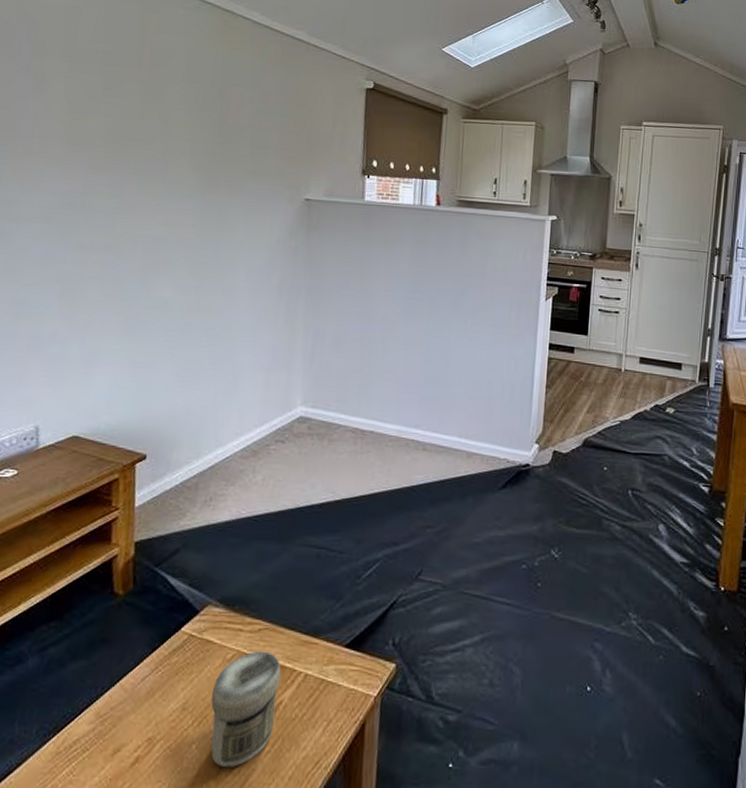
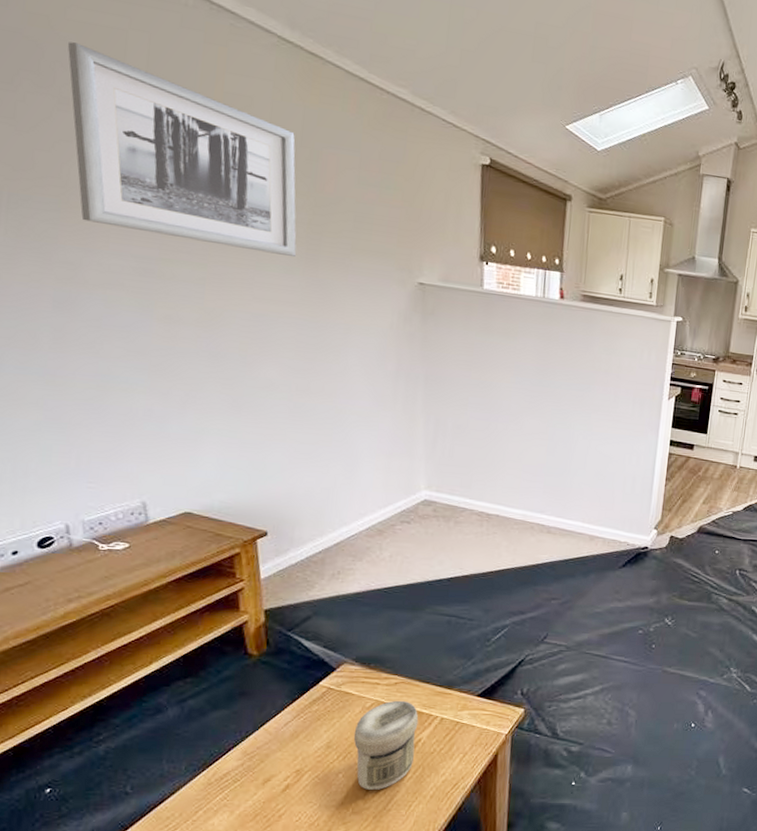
wall art: none [23,21,207,184] -> present [67,42,297,258]

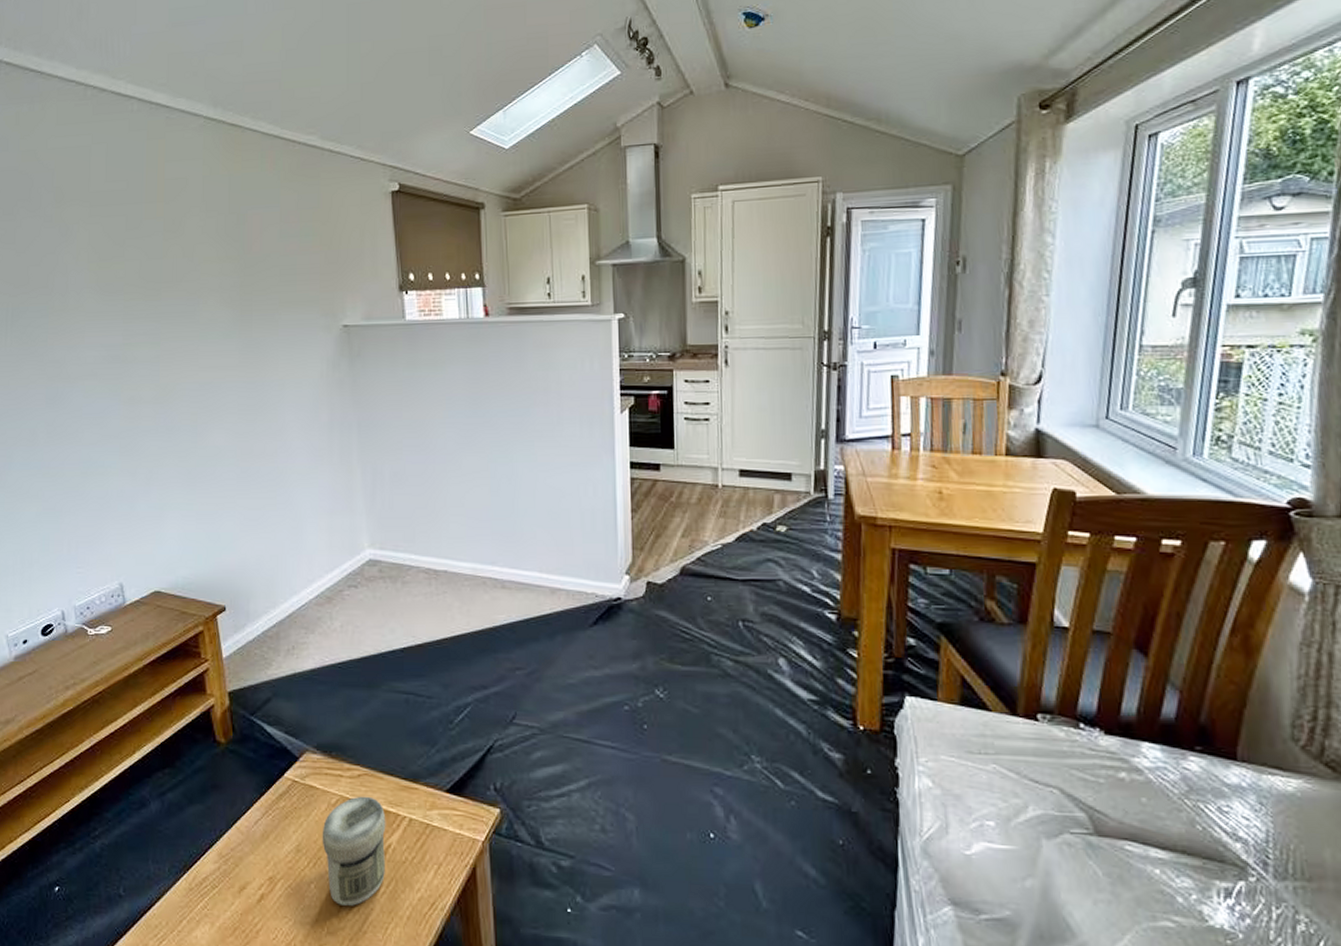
wall art: present [67,42,297,258] -> none [49,167,233,322]

